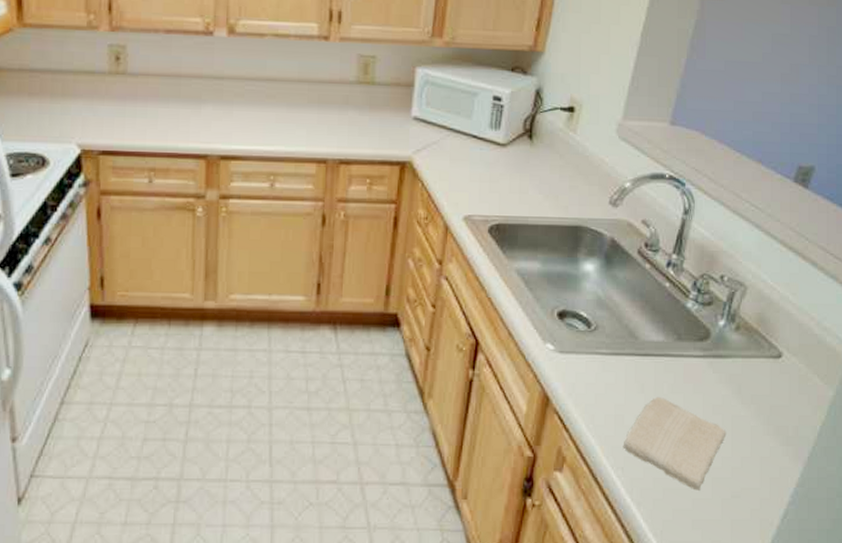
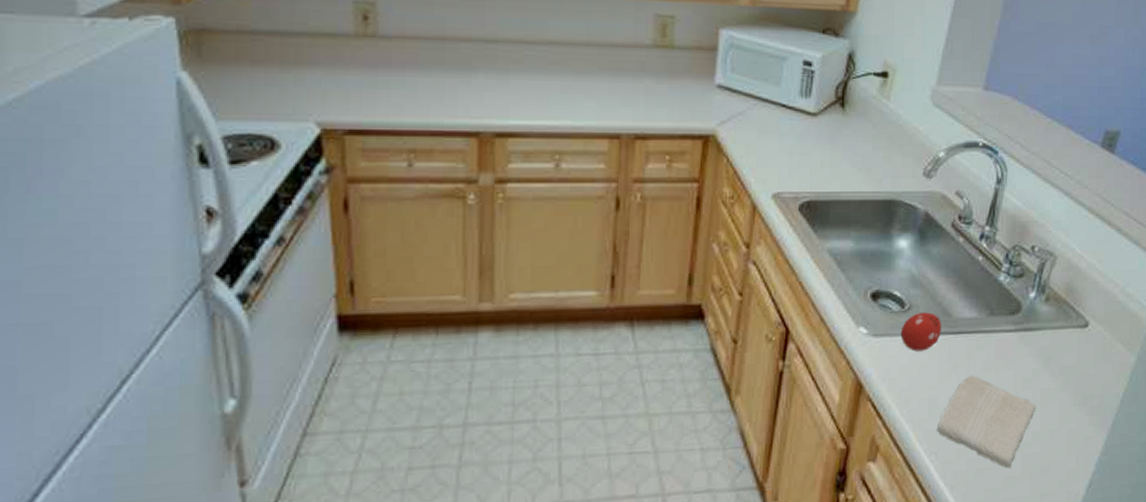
fruit: none [587,333,628,370] -> present [901,312,941,351]

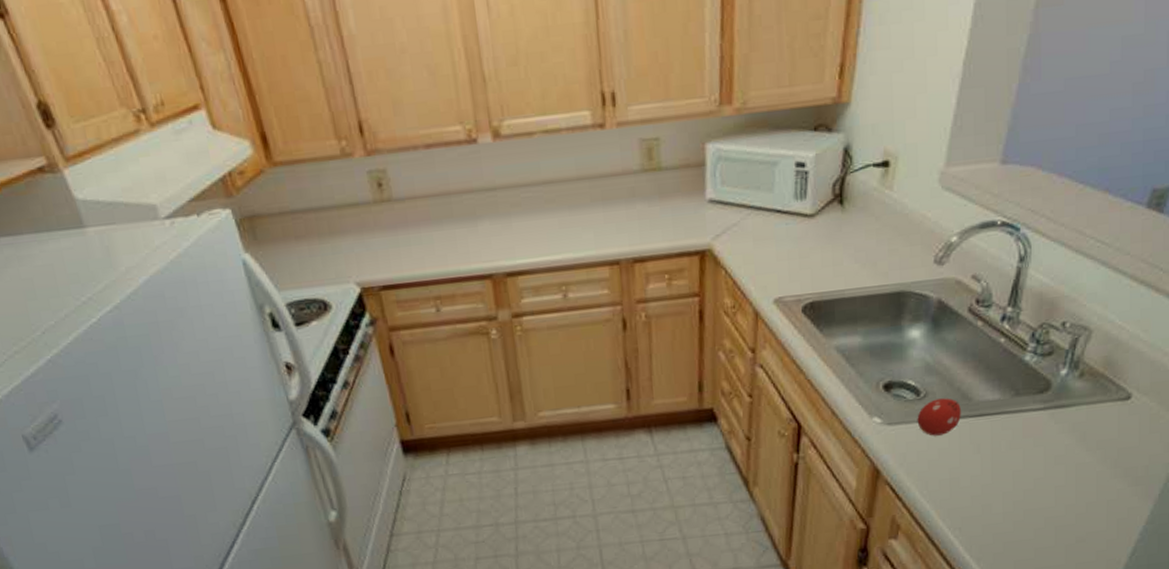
washcloth: present [936,375,1036,469] -> none [959,454,1070,540]

